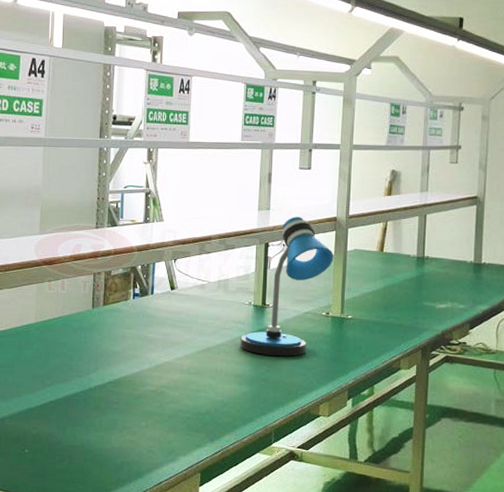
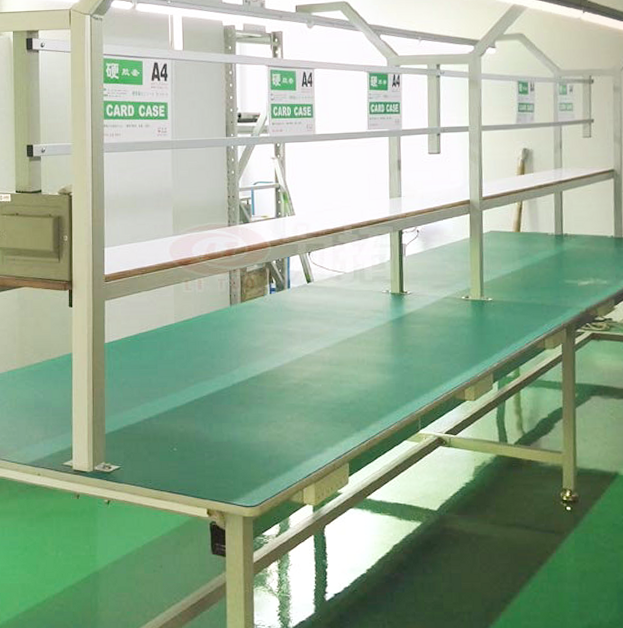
desk lamp: present [240,216,334,357] -> none [380,202,470,343]

